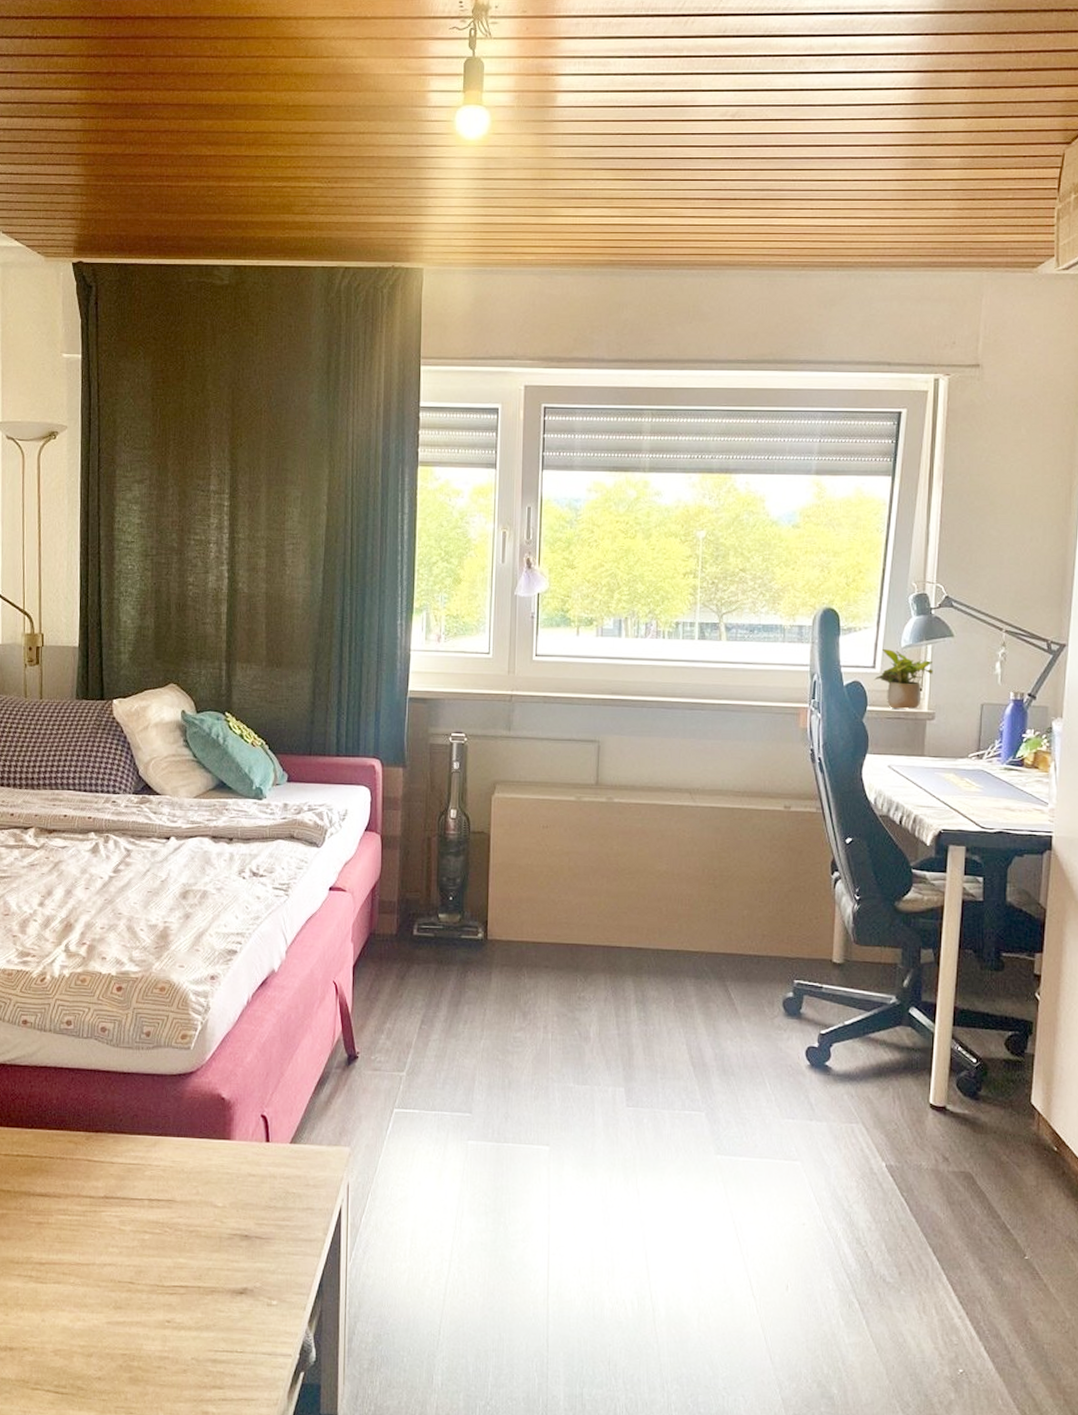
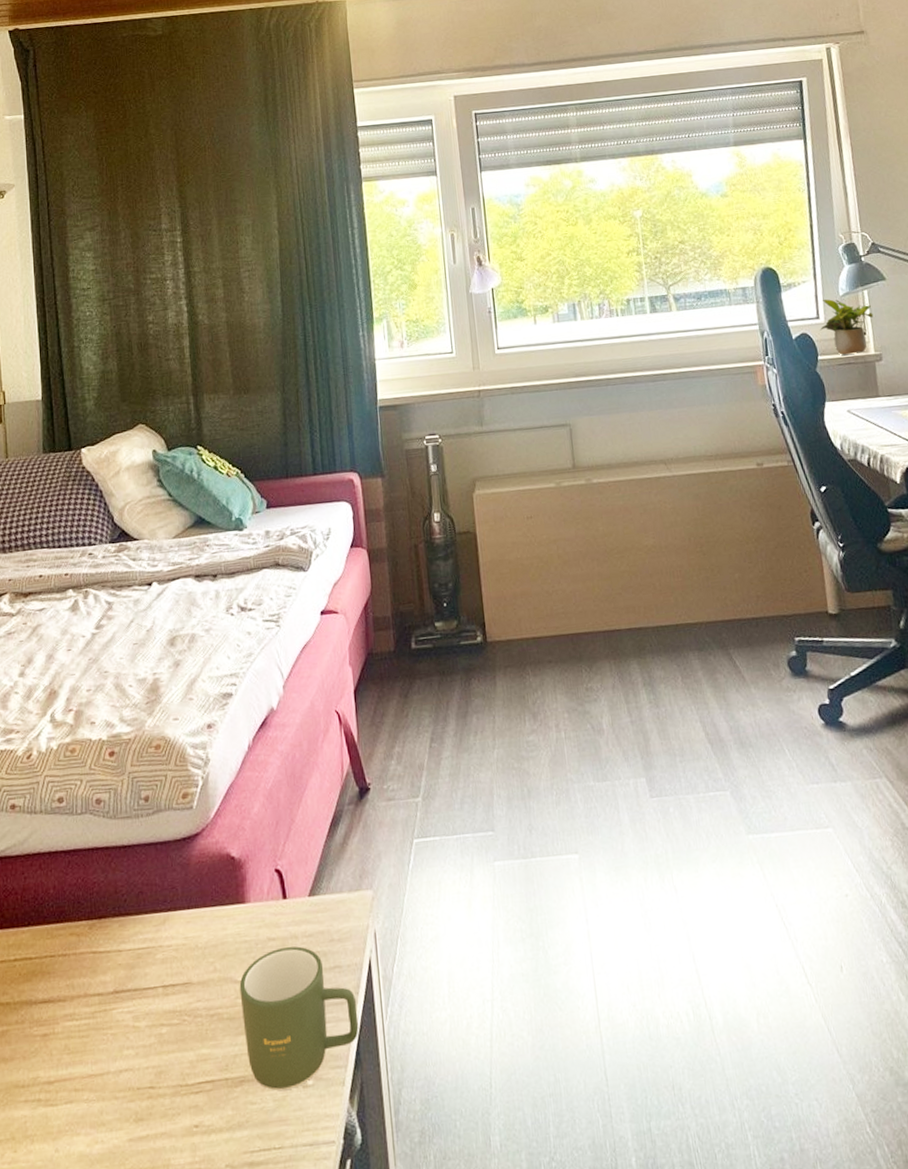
mug: none [218,1184,324,1305] -> present [239,946,359,1091]

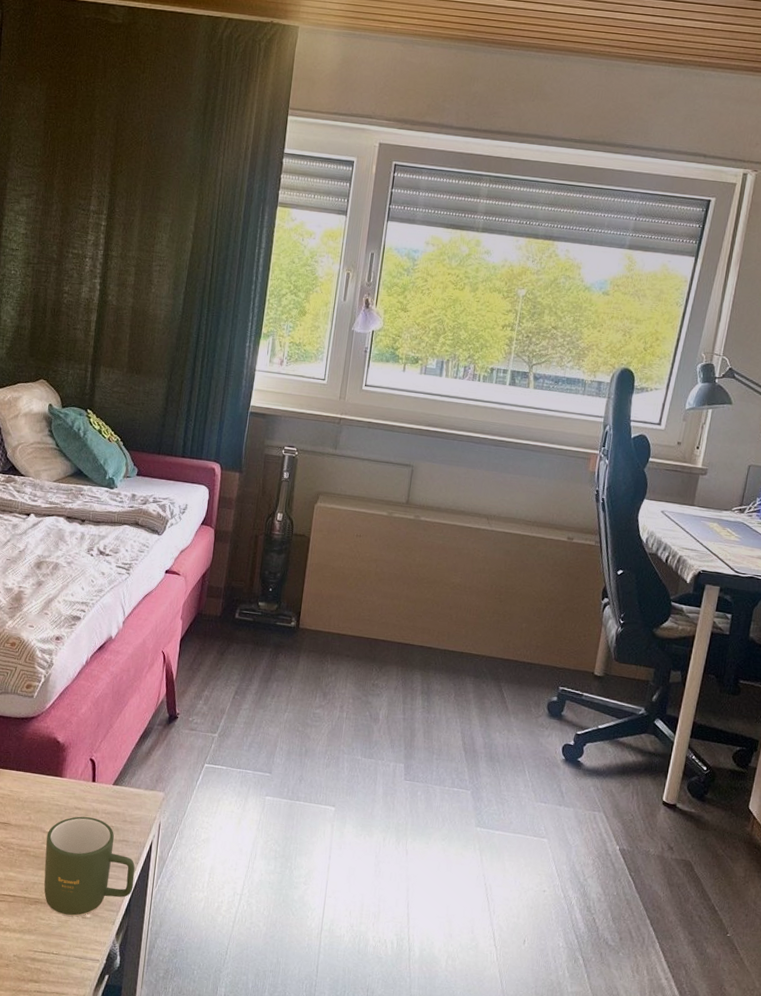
potted plant: present [819,299,874,356] -> none [657,409,711,464]

